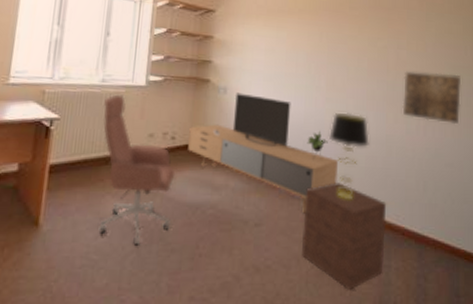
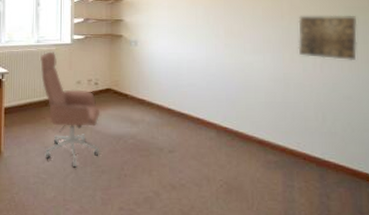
media console: present [188,92,338,214] -> none [109,44,239,142]
nightstand: present [301,181,387,290] -> none [210,114,288,205]
table lamp: present [328,112,370,199] -> none [229,56,269,129]

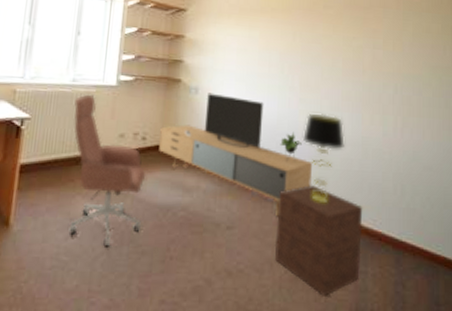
media console: none [109,44,239,142] -> present [159,92,312,217]
nightstand: none [210,114,288,205] -> present [274,184,363,296]
table lamp: none [229,56,269,129] -> present [302,114,346,202]
wall art: present [298,16,358,61] -> none [379,71,441,127]

